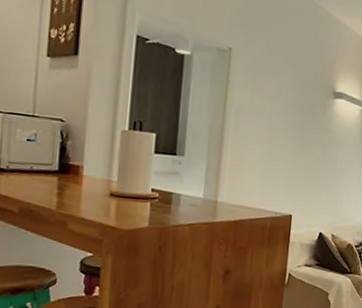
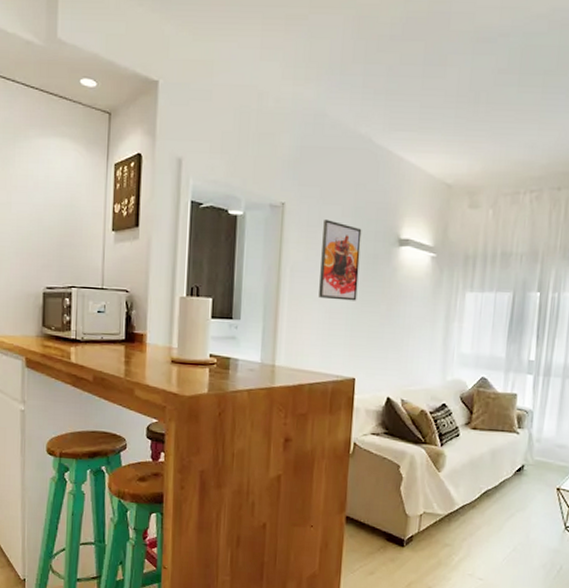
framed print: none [261,68,303,145] -> present [319,219,362,301]

